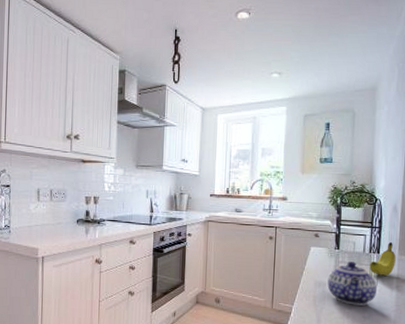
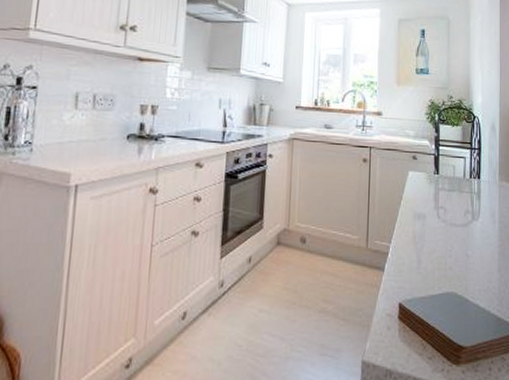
teapot: present [327,261,377,306] -> none [427,188,479,241]
fruit: present [369,242,396,276] -> none [470,166,497,205]

